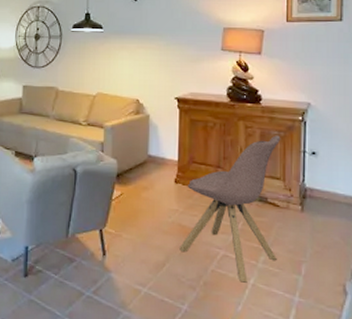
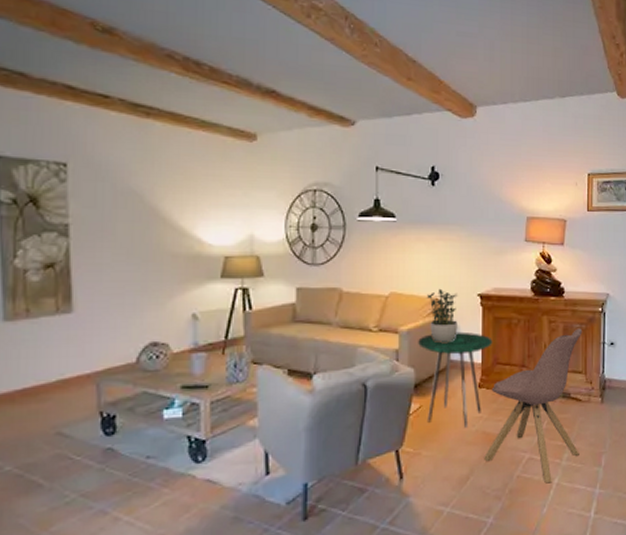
side table: none [121,130,189,219] -> present [418,331,493,429]
potted plant: none [129,91,156,139] -> present [427,288,458,342]

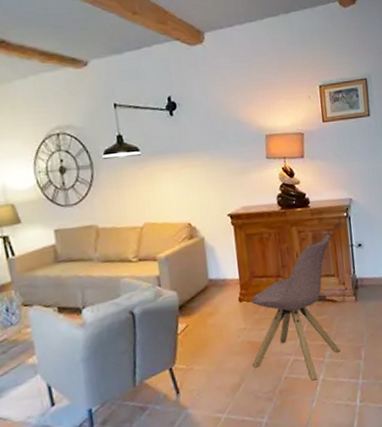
side table: present [418,331,493,429] -> none [177,251,248,341]
potted plant: present [427,288,458,342] -> none [180,213,213,265]

